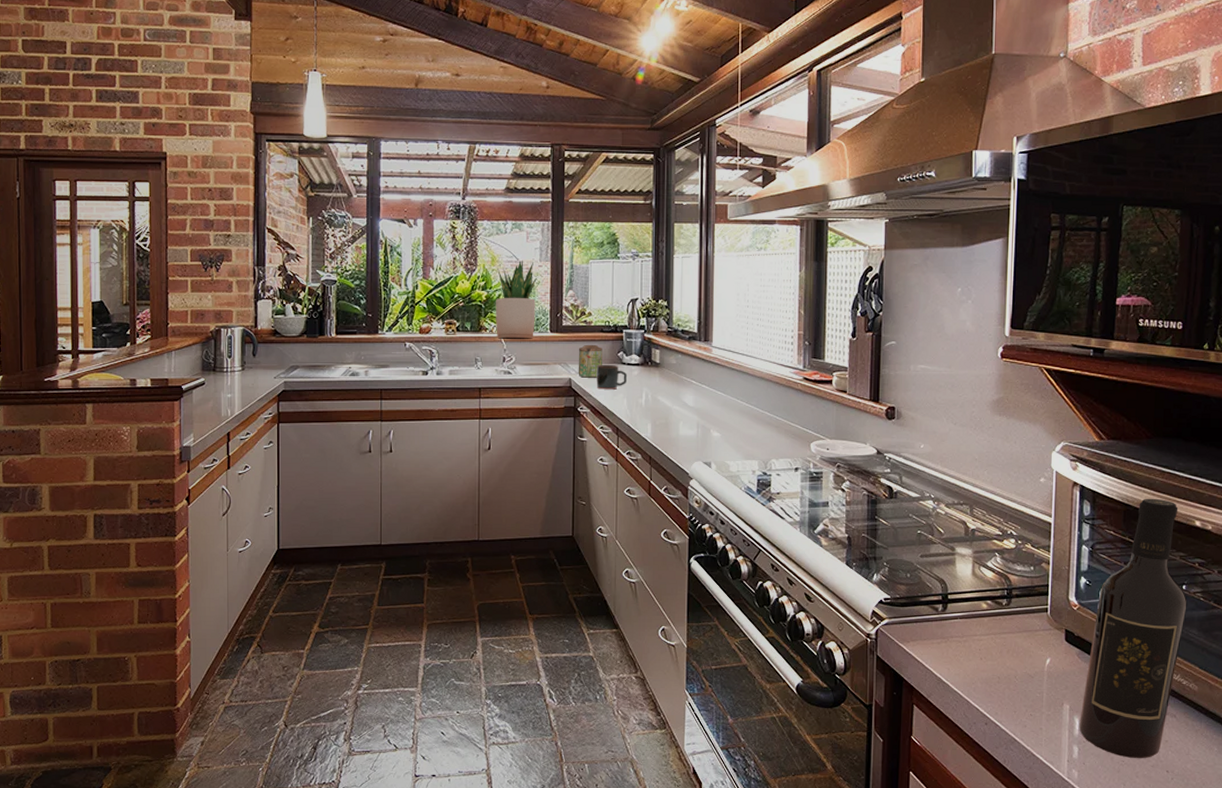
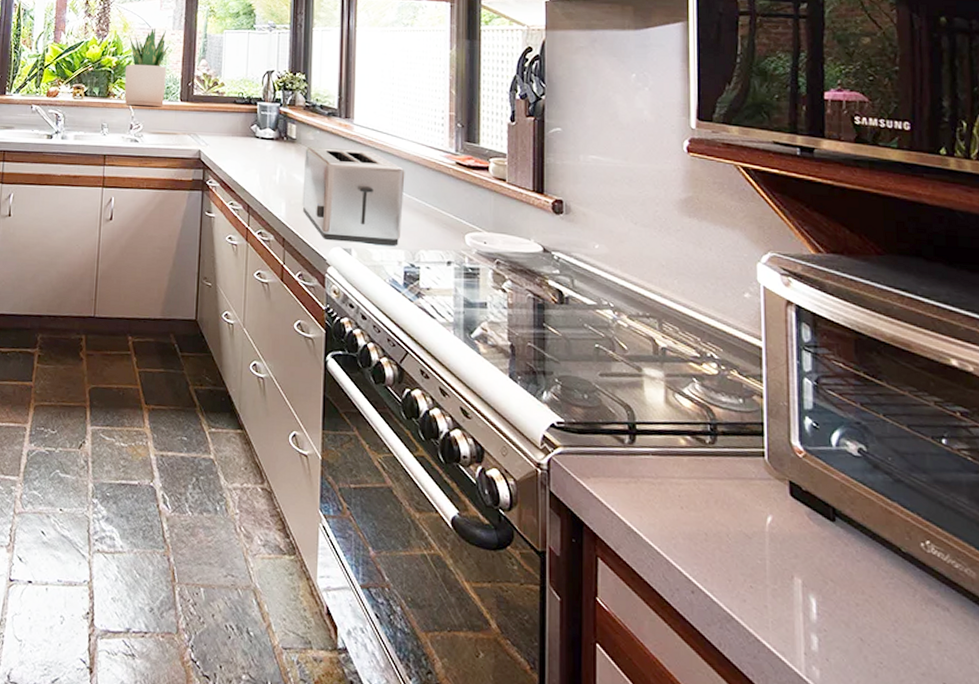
canister: present [578,344,602,378] -> none [208,115,235,151]
mug: present [596,364,628,390] -> none [227,137,261,164]
toaster: none [666,370,759,457] -> present [302,147,405,246]
wine bottle: present [1079,498,1188,759] -> none [817,326,951,663]

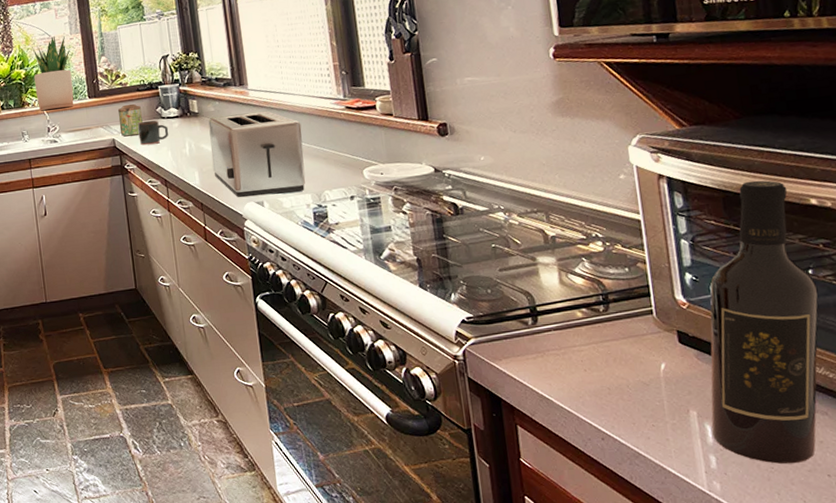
canister: none [208,115,235,151] -> present [117,103,143,137]
mug: none [227,137,261,164] -> present [137,120,169,146]
wine bottle: none [817,326,951,663] -> present [709,180,819,464]

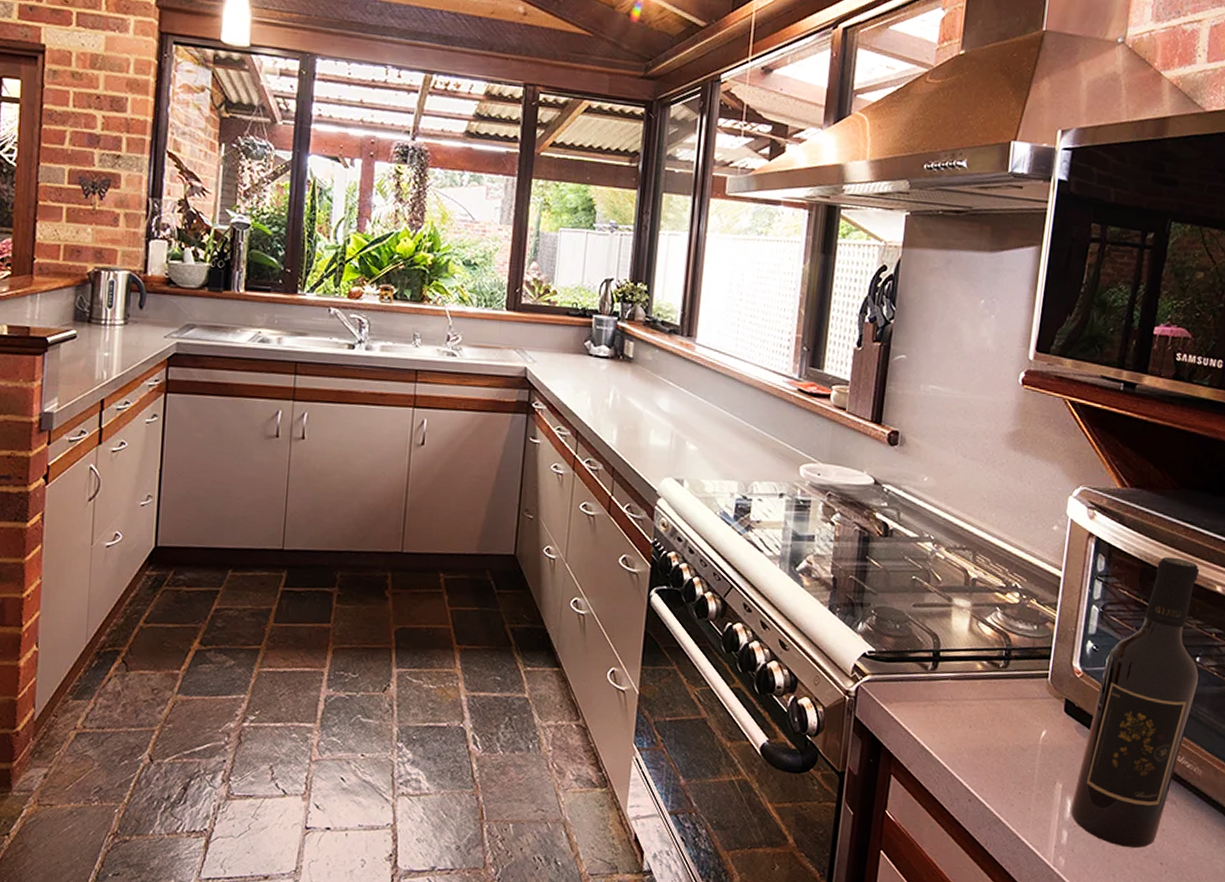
planter: present [32,36,74,112] -> none [441,221,495,318]
canister: present [117,103,143,137] -> none [535,328,567,369]
mug: present [137,120,169,146] -> none [556,353,594,385]
toaster: present [208,111,306,198] -> none [635,367,746,477]

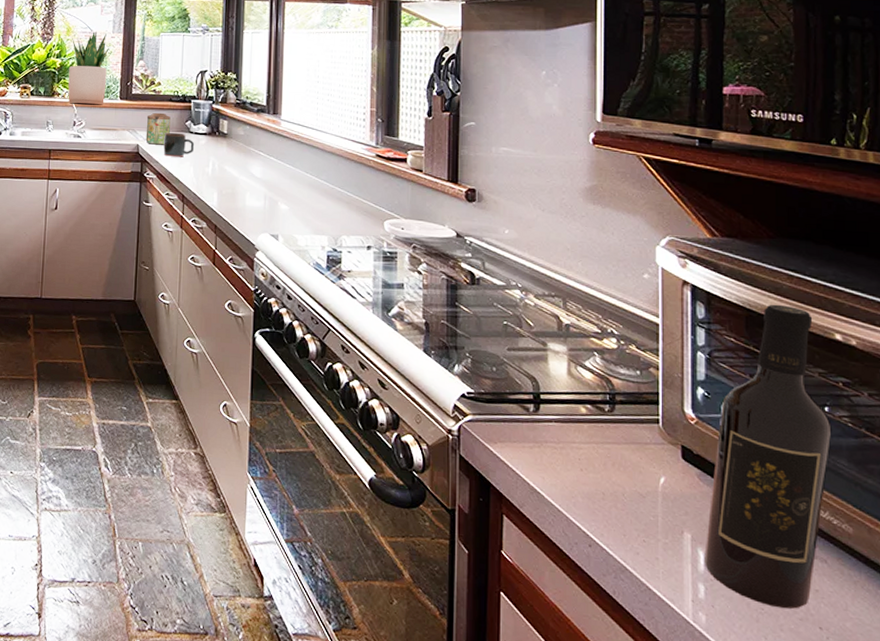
planter: none [441,221,495,318] -> present [68,32,109,106]
canister: none [535,328,567,369] -> present [145,112,170,145]
mug: none [556,353,594,385] -> present [163,132,195,157]

